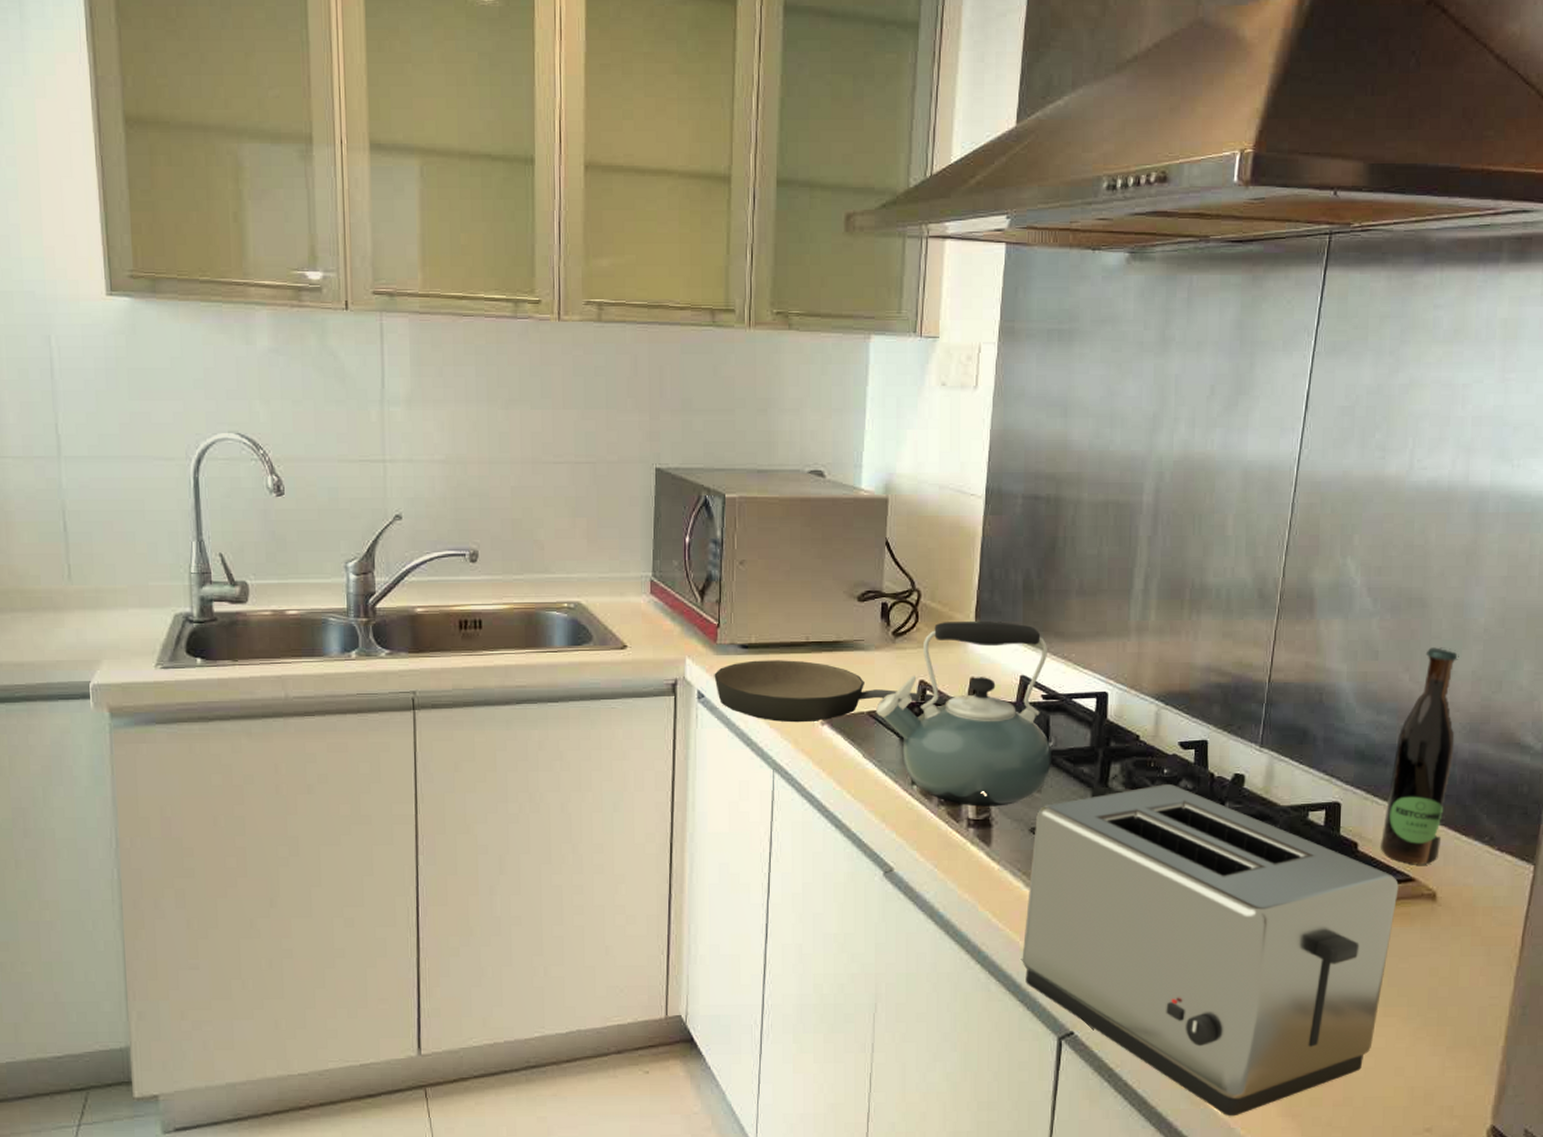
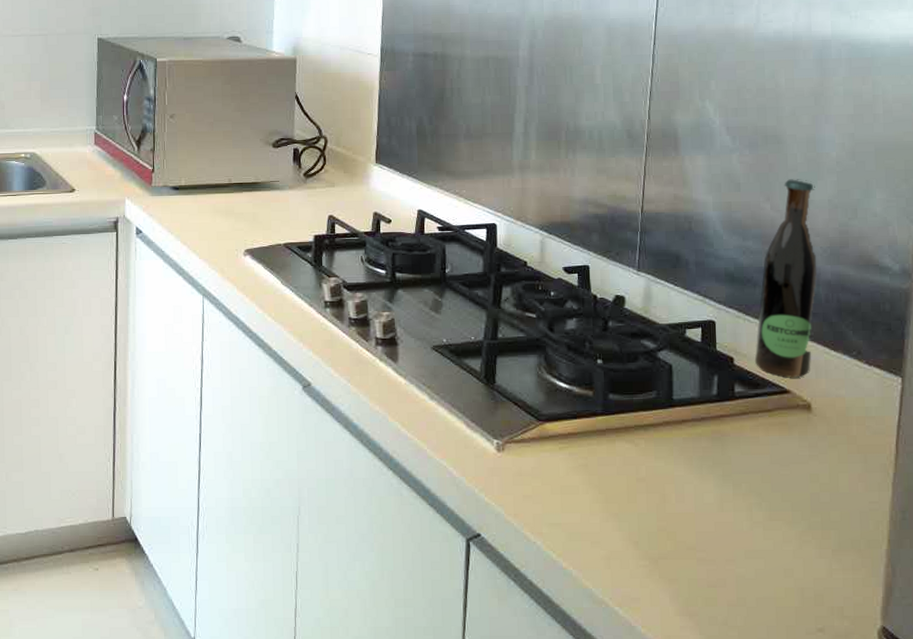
frying pan: present [714,660,955,723] -> none [150,199,361,254]
kettle: present [876,620,1051,807] -> none [291,162,449,327]
toaster: present [1022,784,1399,1117] -> none [430,305,775,615]

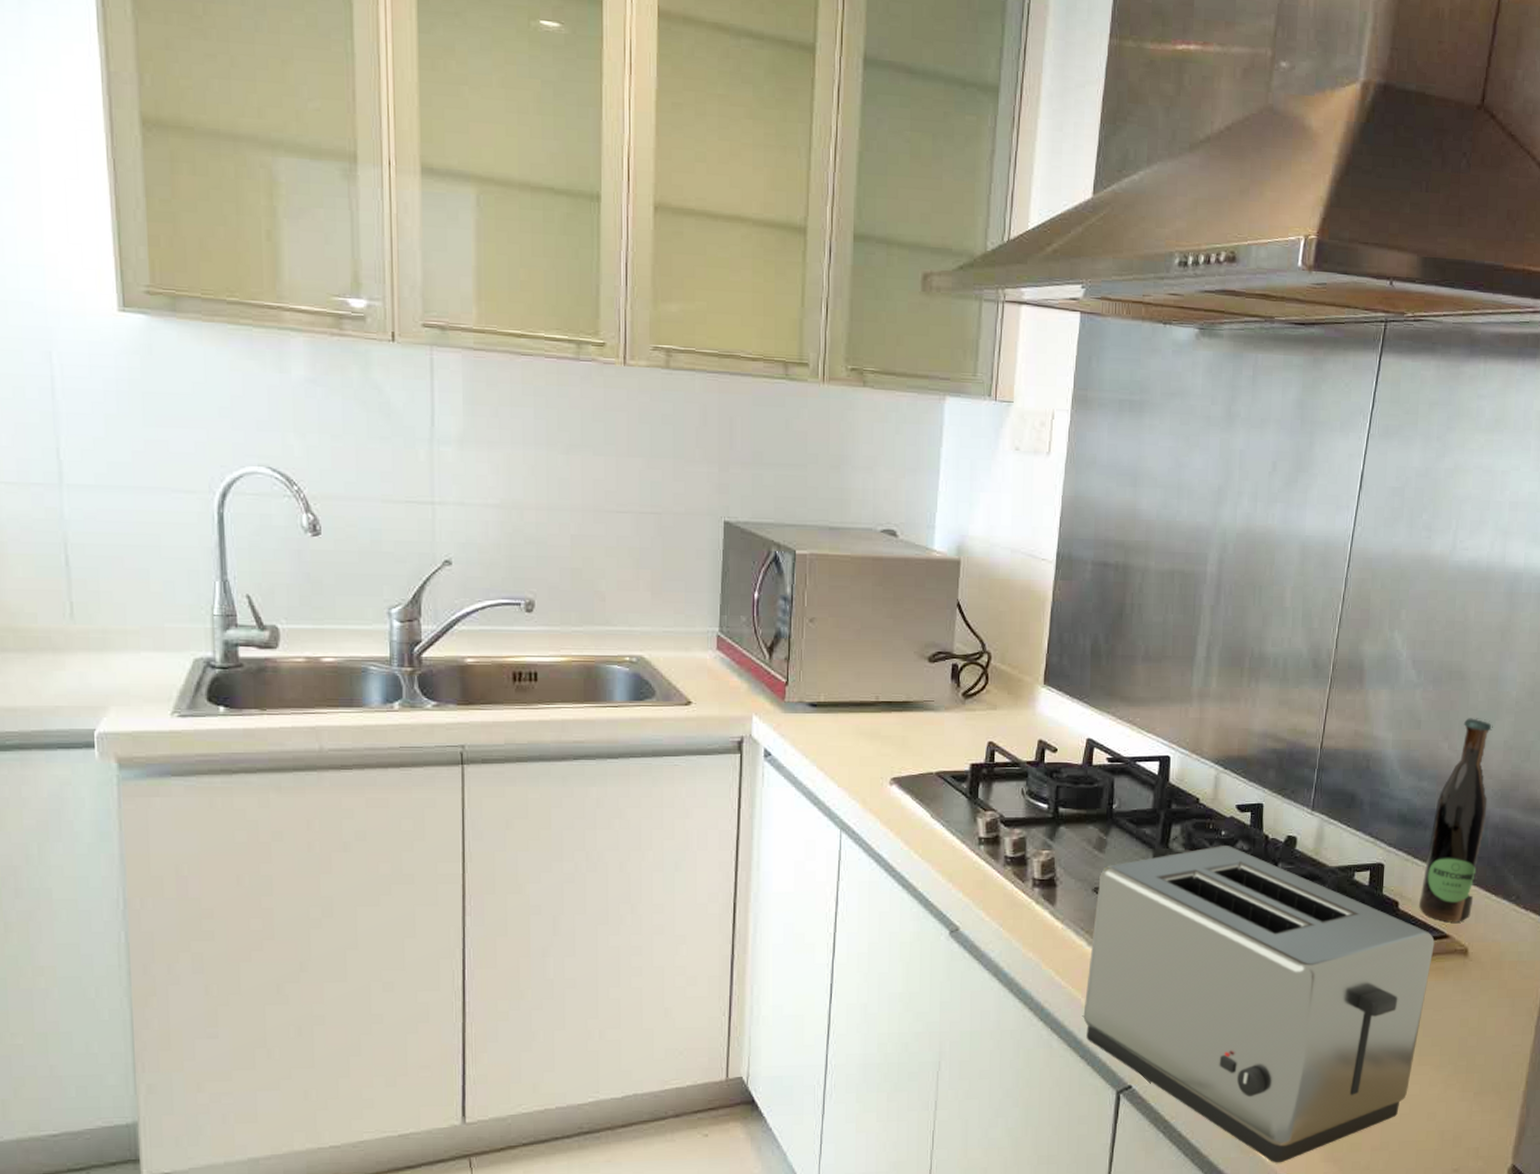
toaster: none [430,305,775,615] -> present [1083,846,1435,1163]

